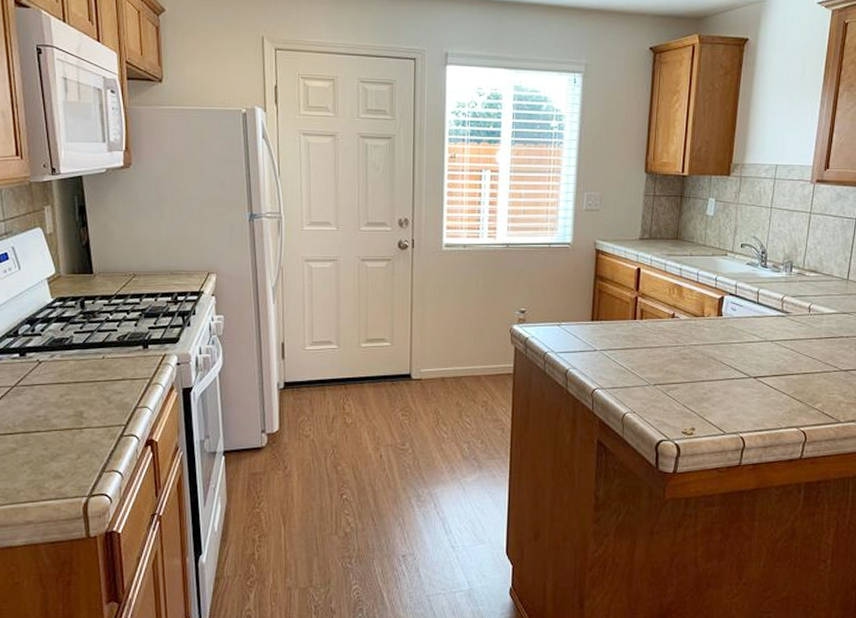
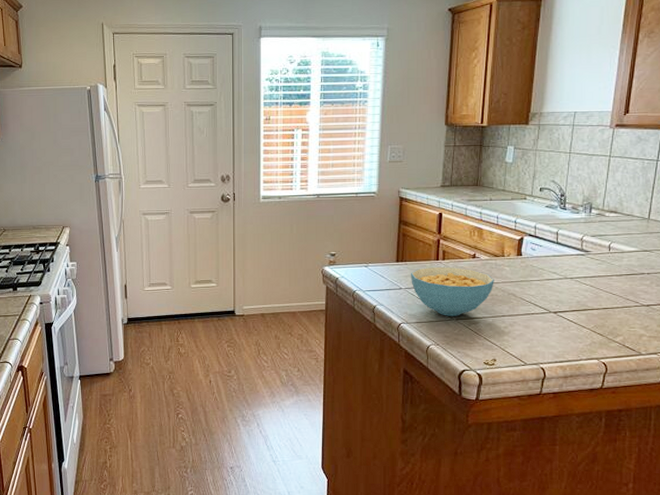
cereal bowl: none [607,326,694,381] -> present [411,266,494,316]

